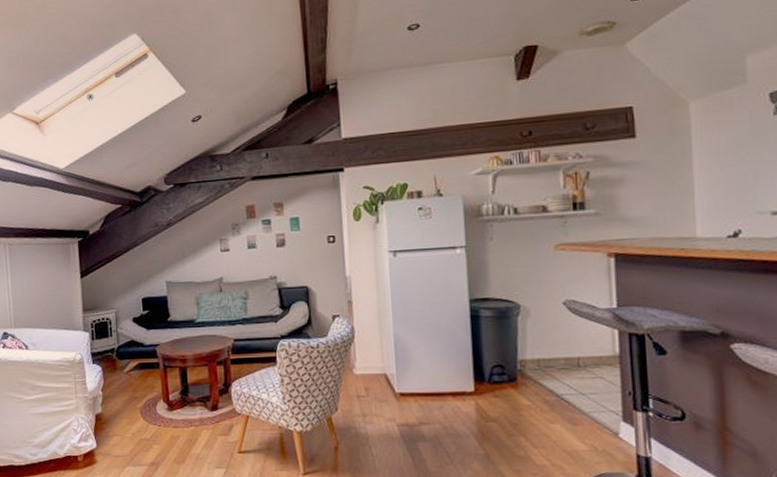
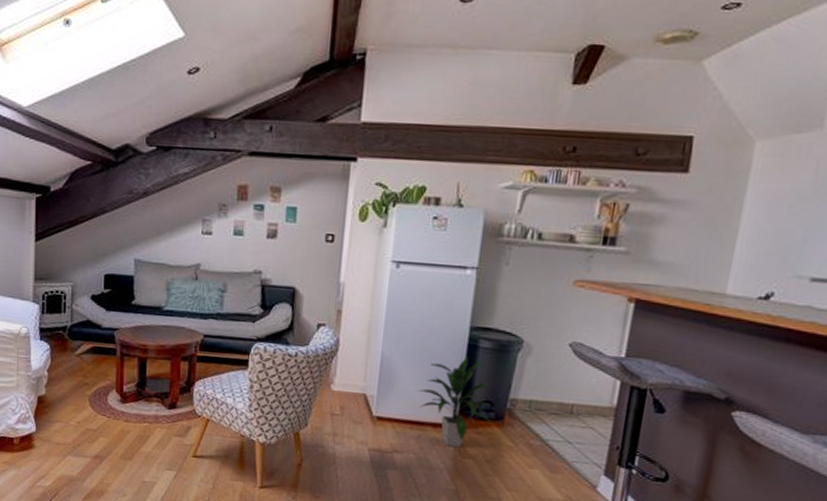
indoor plant: none [433,326,504,412] -> present [418,356,491,447]

